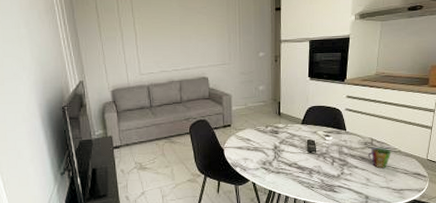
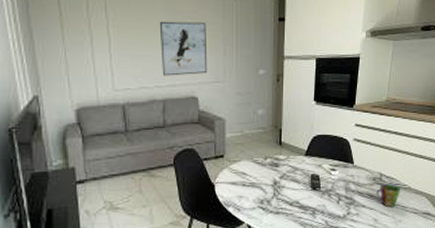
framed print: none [175,16,216,61] -> present [159,21,208,76]

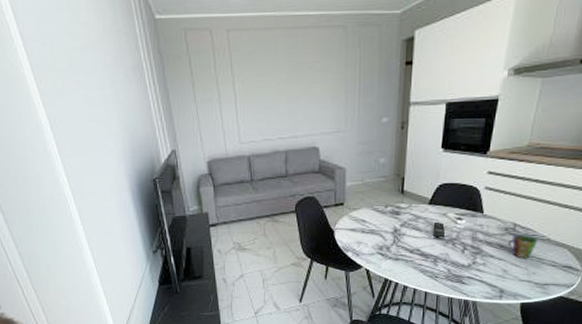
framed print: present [159,21,208,76] -> none [281,72,329,128]

